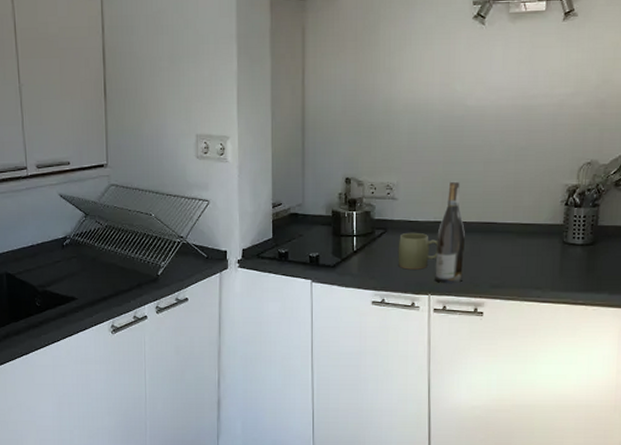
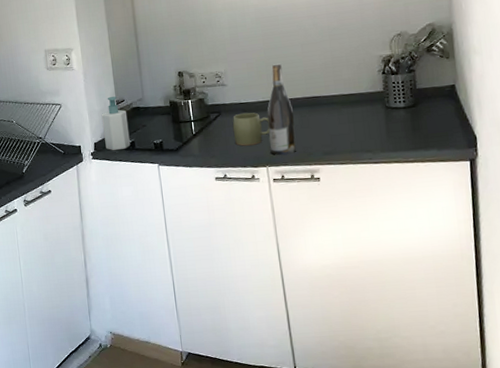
soap bottle: none [254,198,283,261] -> present [101,96,131,151]

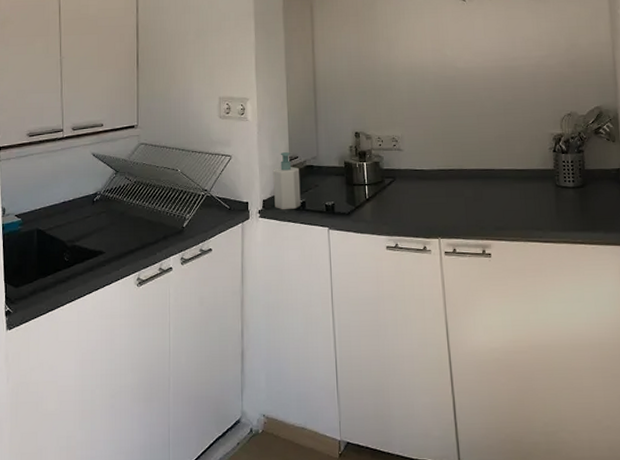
mug: present [232,112,269,146] -> none [406,180,443,215]
wine bottle: present [267,63,296,156] -> none [441,133,469,228]

